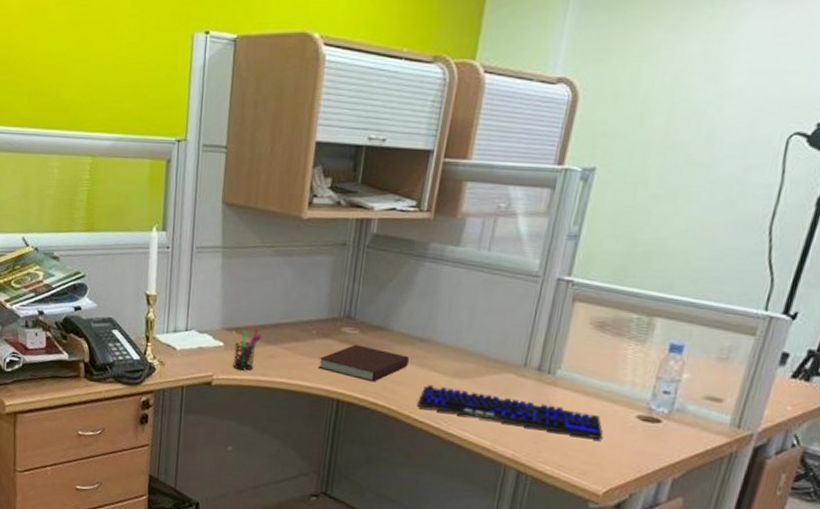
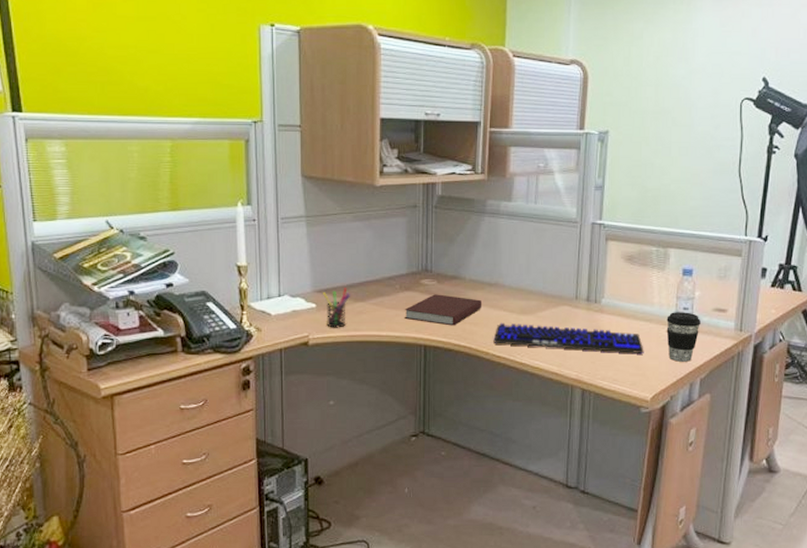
coffee cup: none [634,394,685,457] -> present [666,312,700,362]

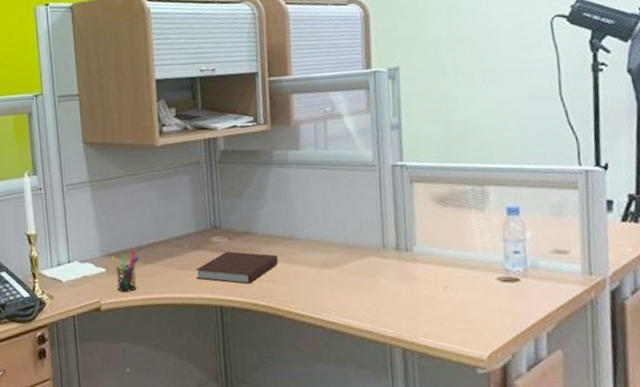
keyboard: present [493,322,644,353] -> none [294,278,472,306]
coffee cup: present [666,312,700,362] -> none [494,256,538,314]

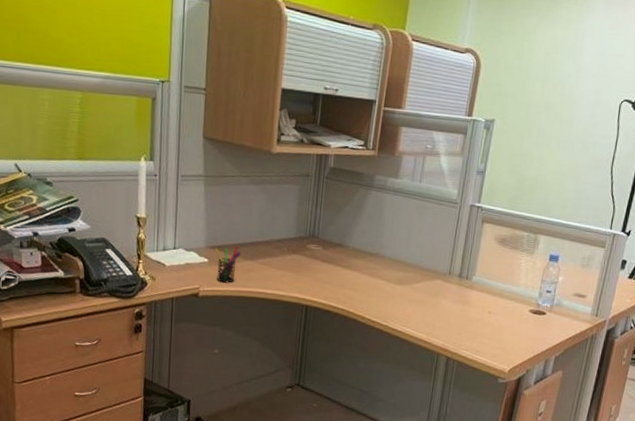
notebook: present [195,251,279,284] -> none [289,259,363,290]

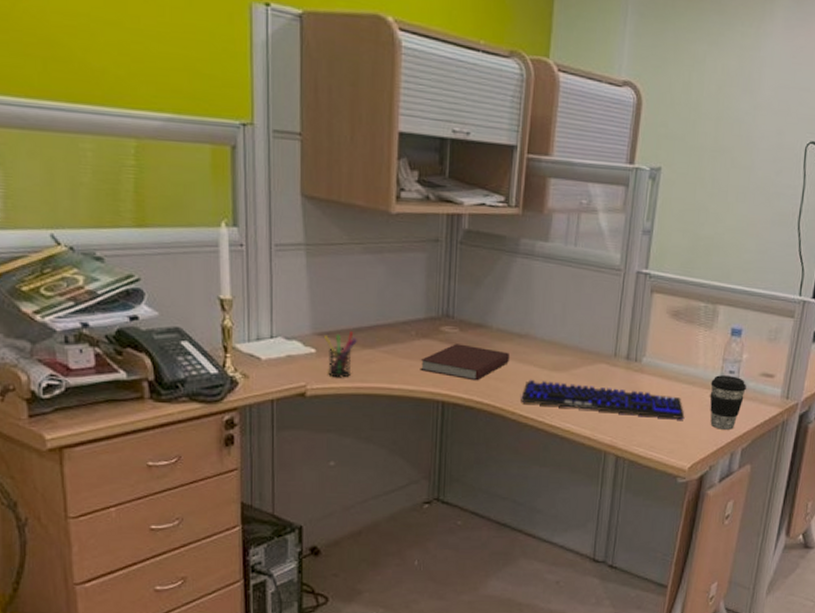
notebook: none [289,259,363,290] -> present [420,344,510,381]
keyboard: none [370,290,507,329] -> present [521,379,685,419]
coffee cup: none [528,293,561,340] -> present [710,375,746,430]

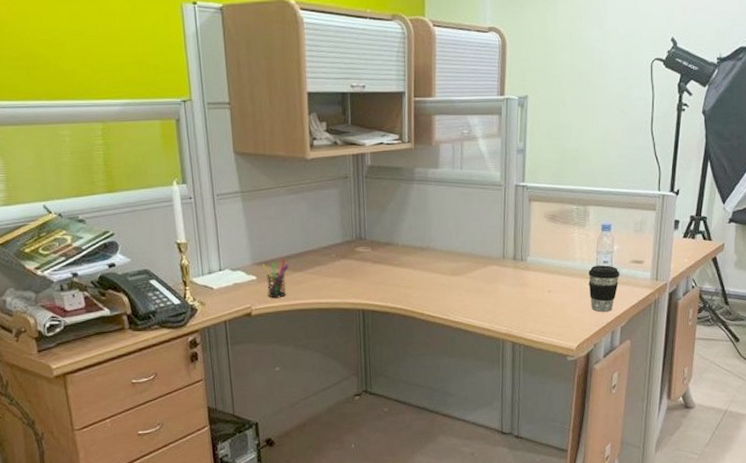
notebook: present [420,344,510,381] -> none [341,260,416,290]
keyboard: present [521,379,685,419] -> none [427,284,569,307]

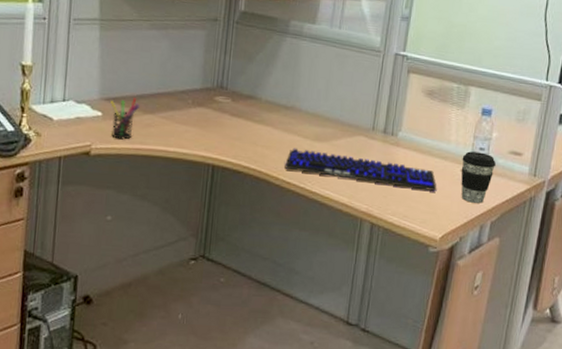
keyboard: none [427,284,569,307] -> present [284,148,437,191]

